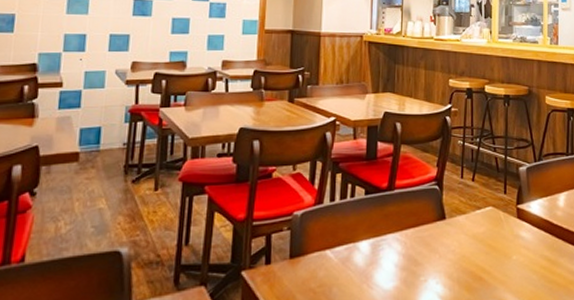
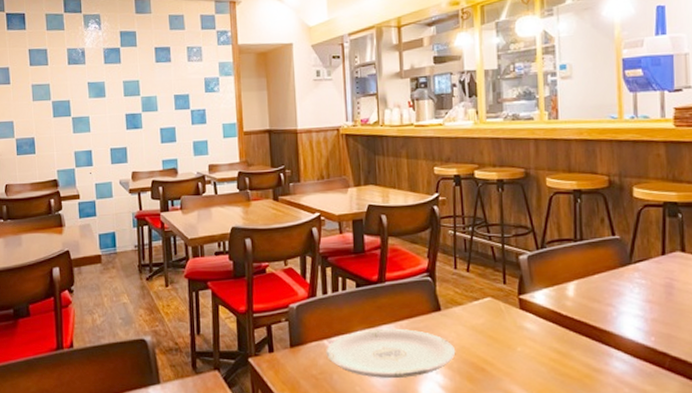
plate: none [327,237,457,291] -> present [326,328,456,379]

